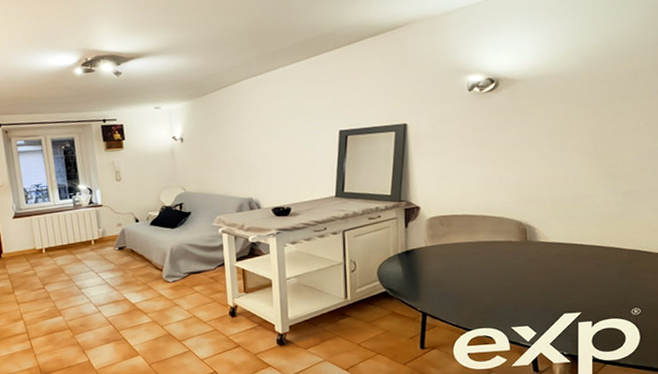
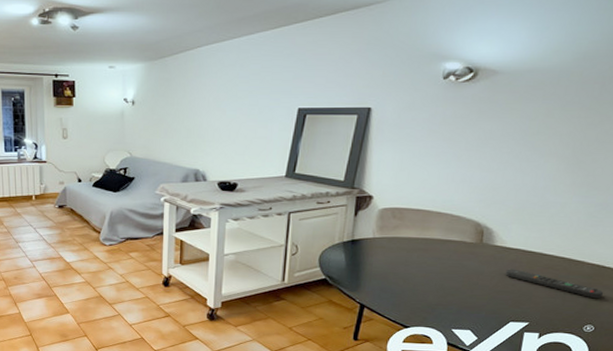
remote control: none [552,262,644,283] -> present [505,269,604,299]

